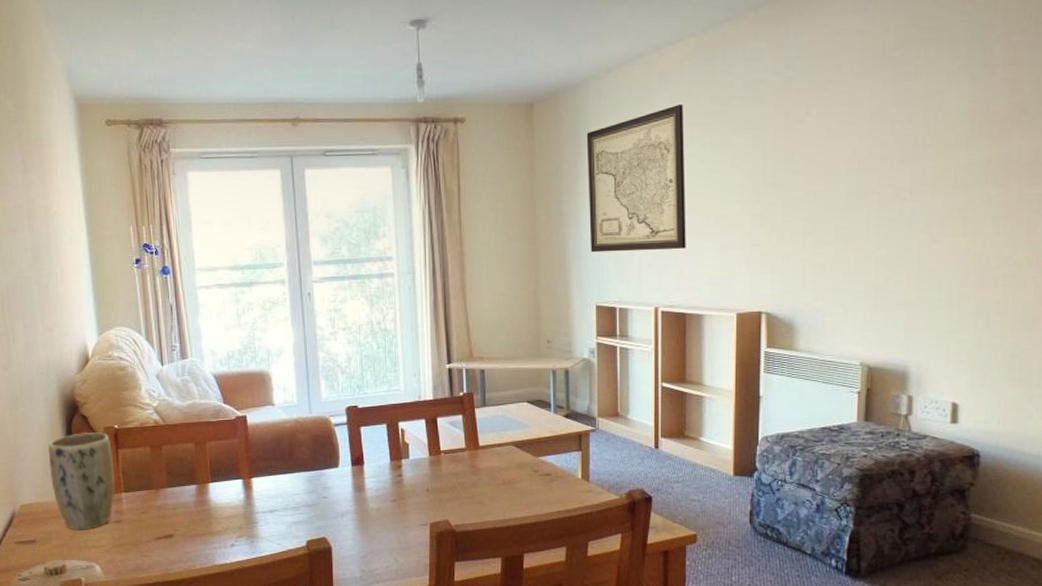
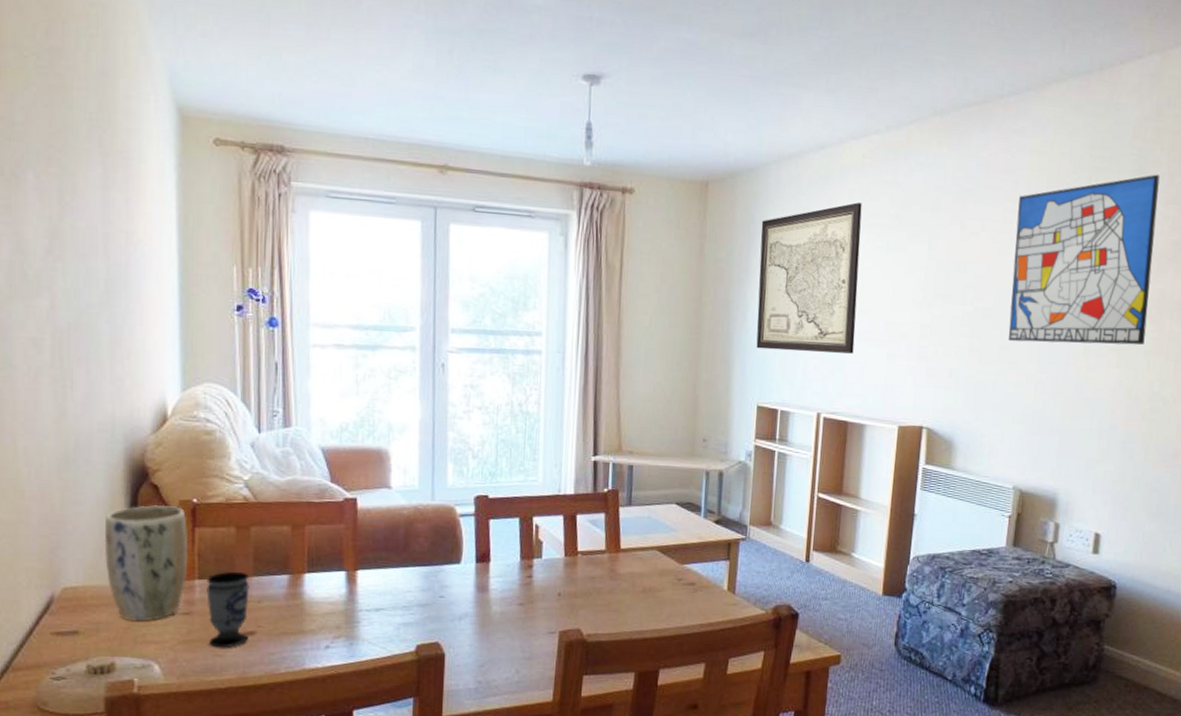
cup: none [131,484,168,550] -> present [207,571,250,648]
wall art: none [843,37,995,220] -> present [1008,174,1160,345]

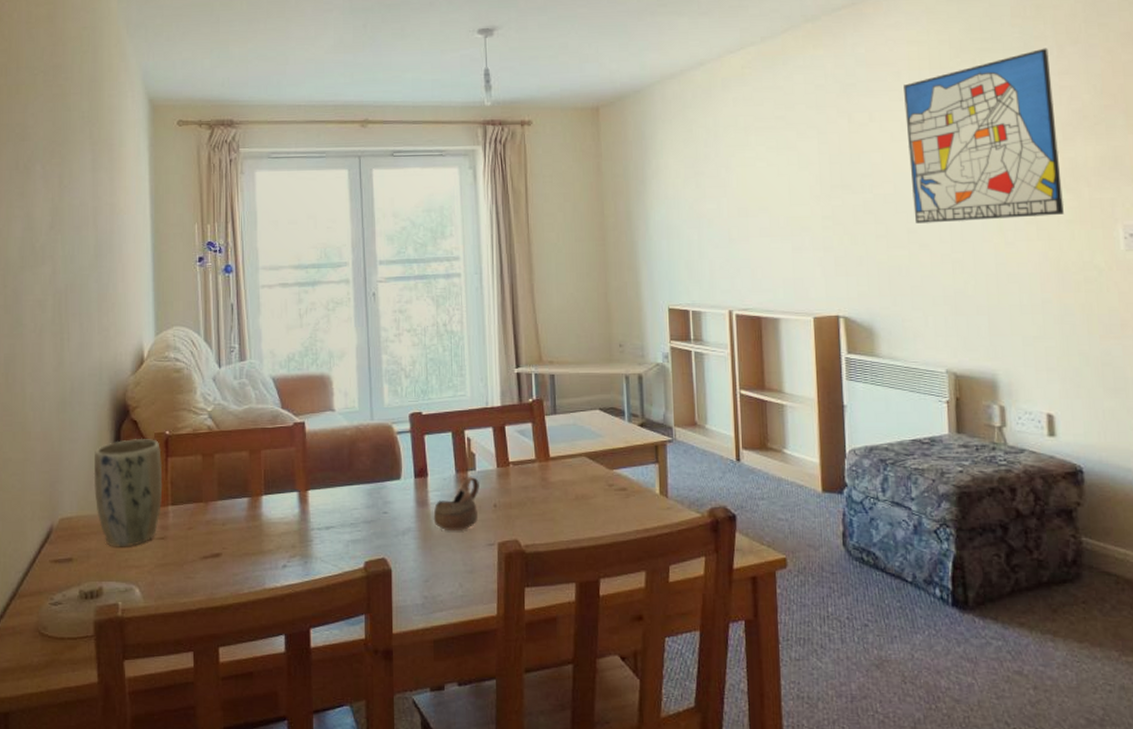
cup: present [207,571,250,648] -> none [178,496,215,570]
cup: none [493,564,545,619] -> present [433,477,479,531]
wall art: present [756,202,862,354] -> none [652,109,758,254]

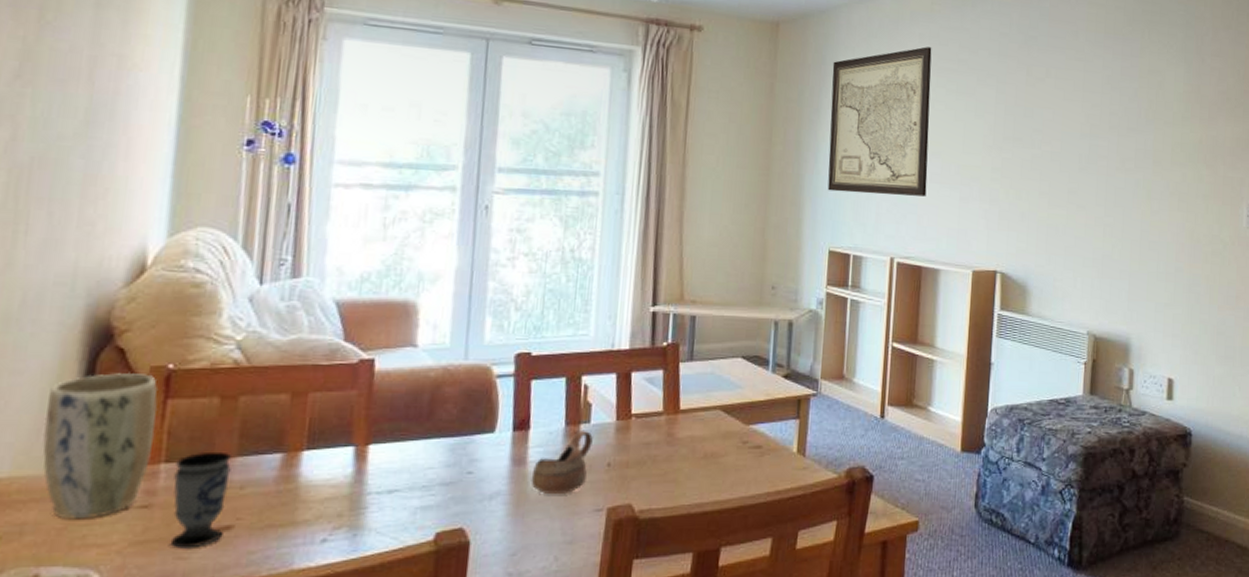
cup: none [178,496,215,570] -> present [170,451,231,549]
wall art: none [652,109,758,254] -> present [827,47,932,197]
wall art: present [904,48,1064,223] -> none [1075,28,1205,189]

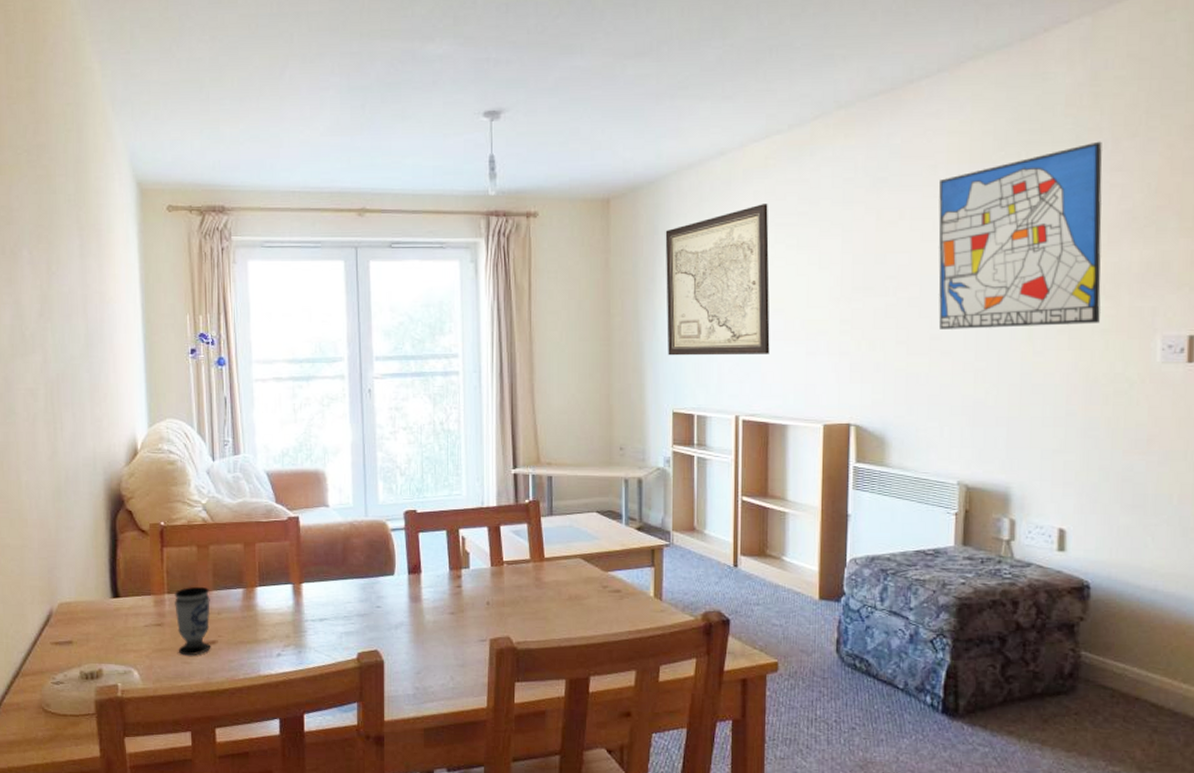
plant pot: present [42,372,159,520] -> none [90,528,159,632]
cup: present [531,431,593,495] -> none [426,575,473,627]
wall art: none [1075,28,1205,189] -> present [938,141,1102,329]

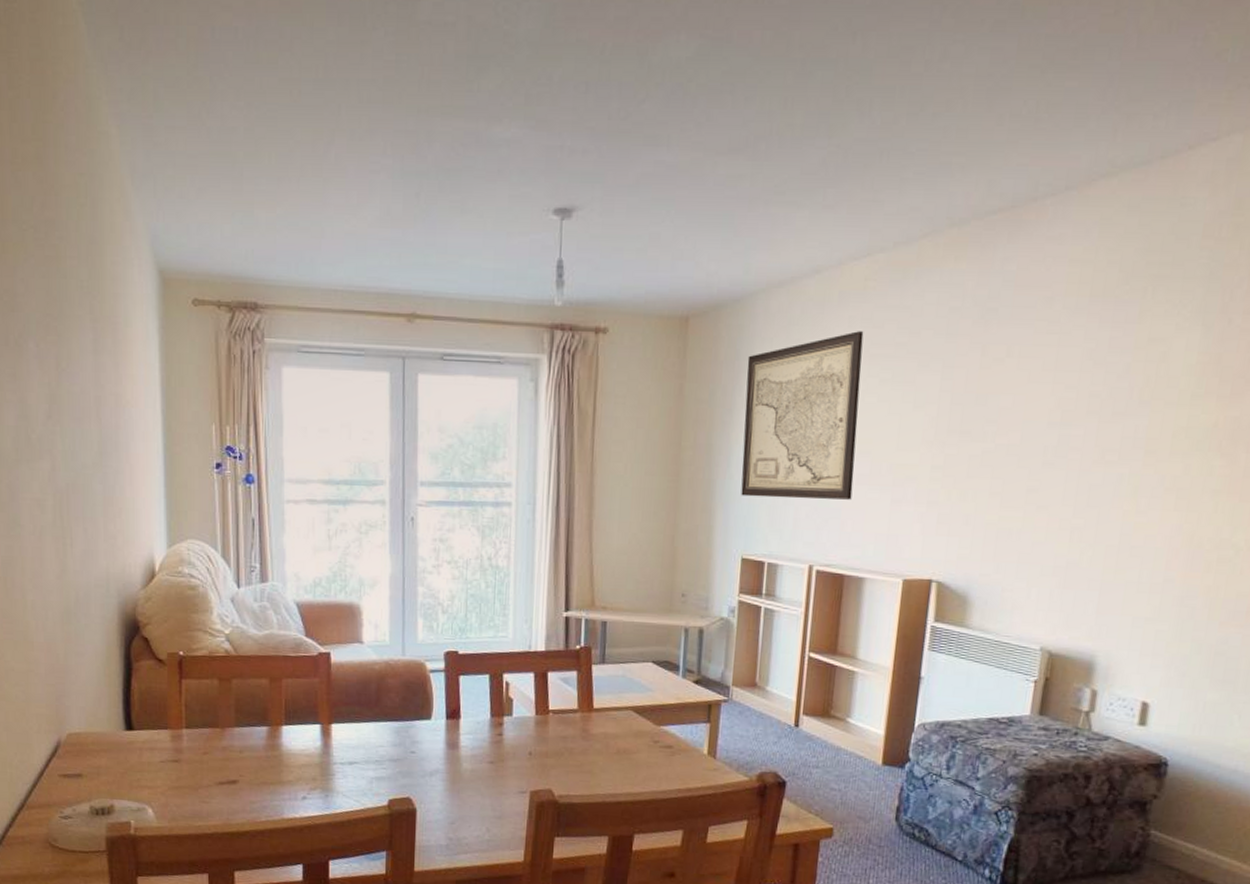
cup: present [174,586,211,656] -> none [193,722,232,795]
wall art: present [938,141,1102,329] -> none [1038,279,1238,484]

